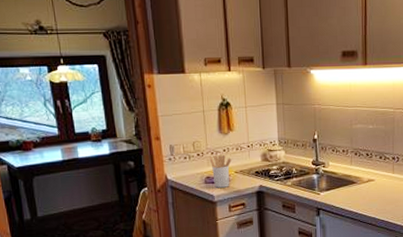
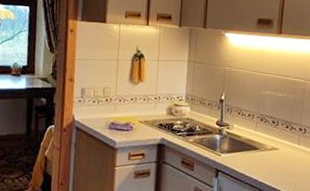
utensil holder: present [209,155,232,188] -> none [116,103,138,136]

